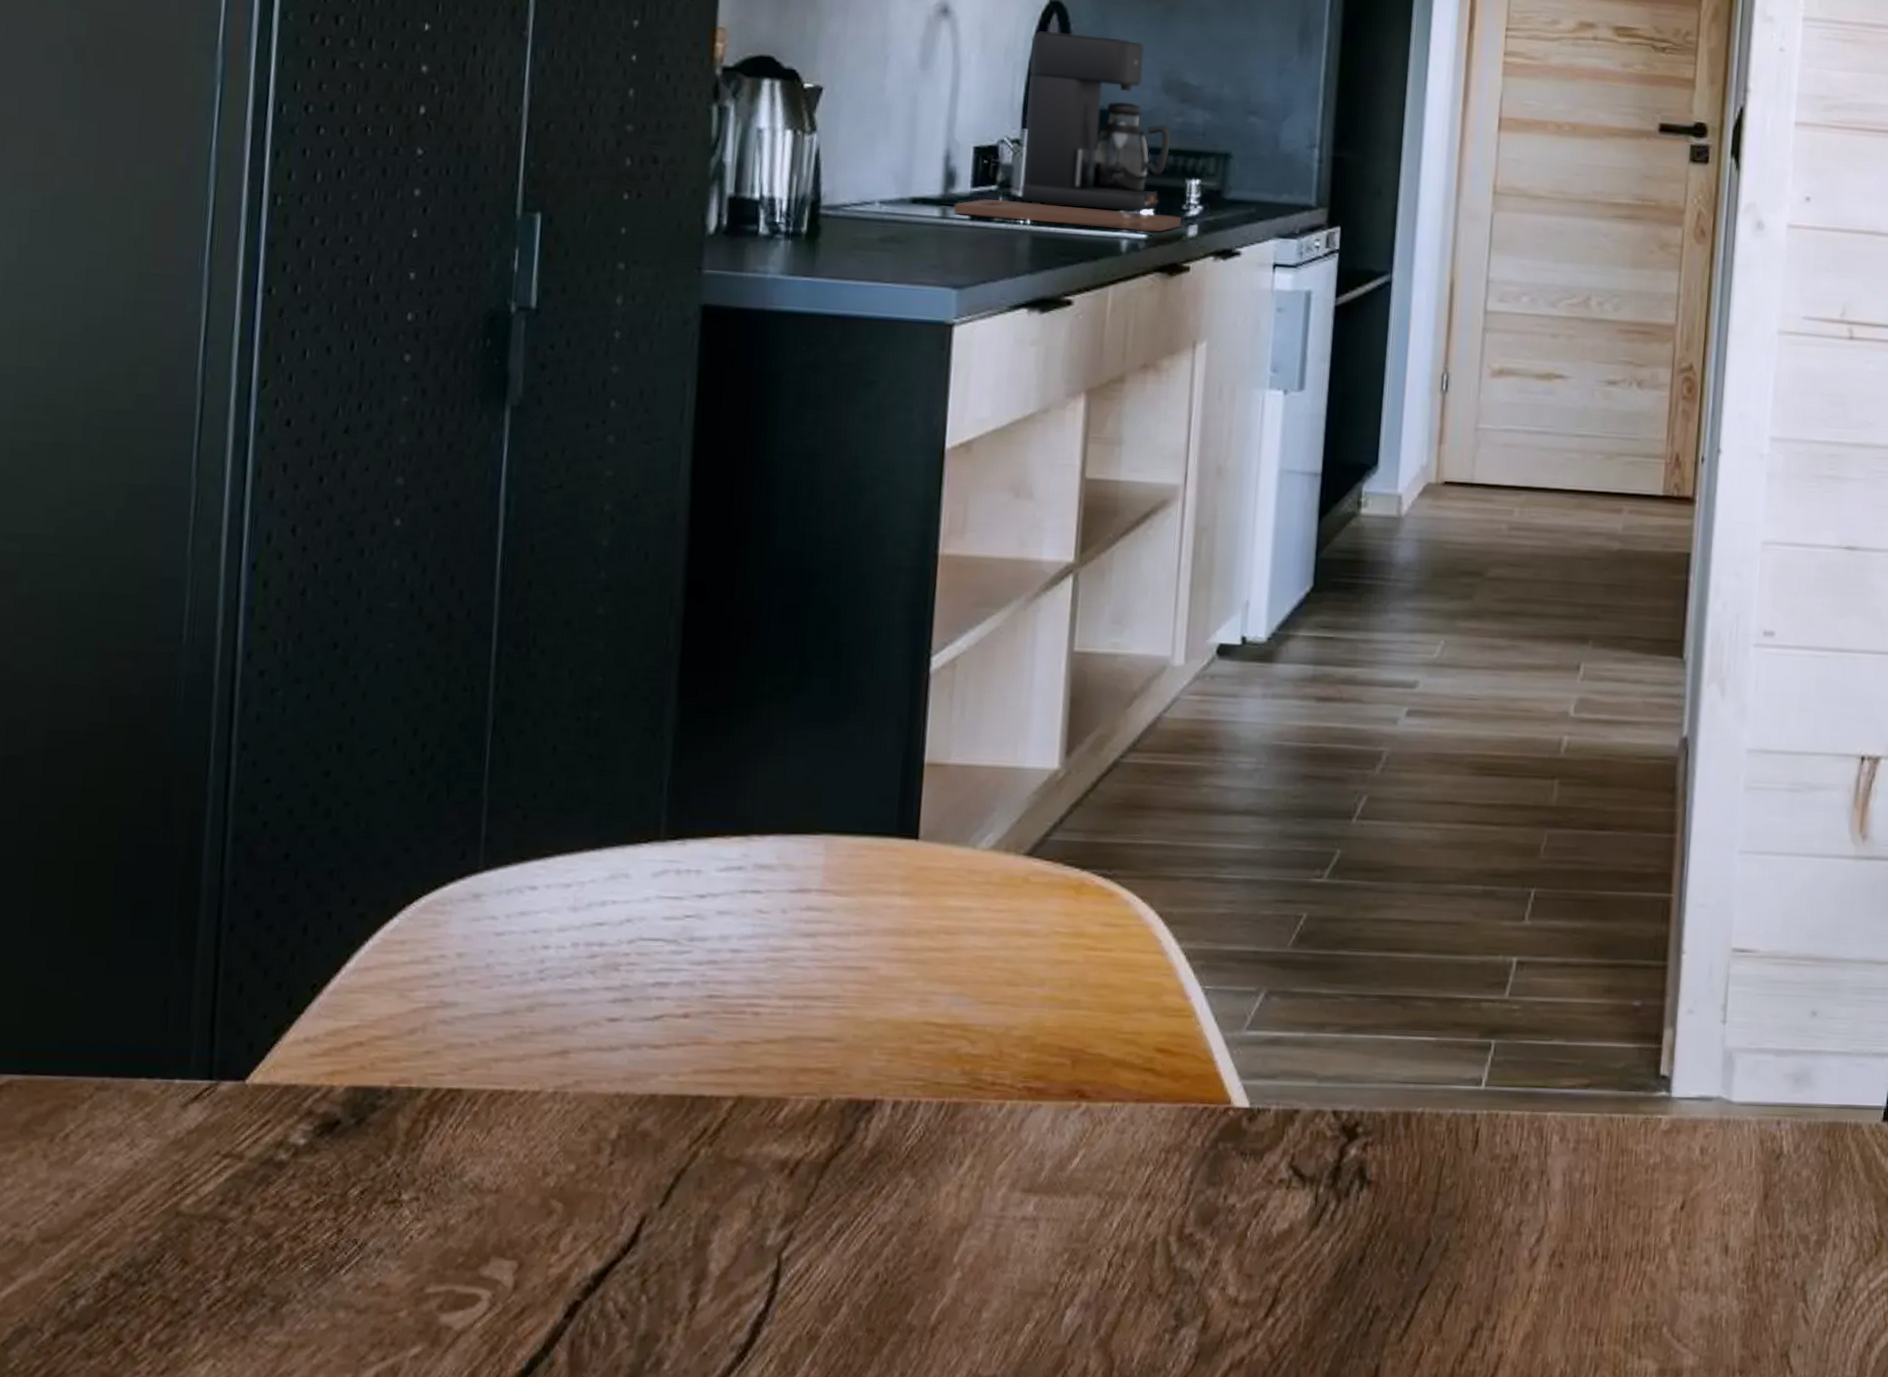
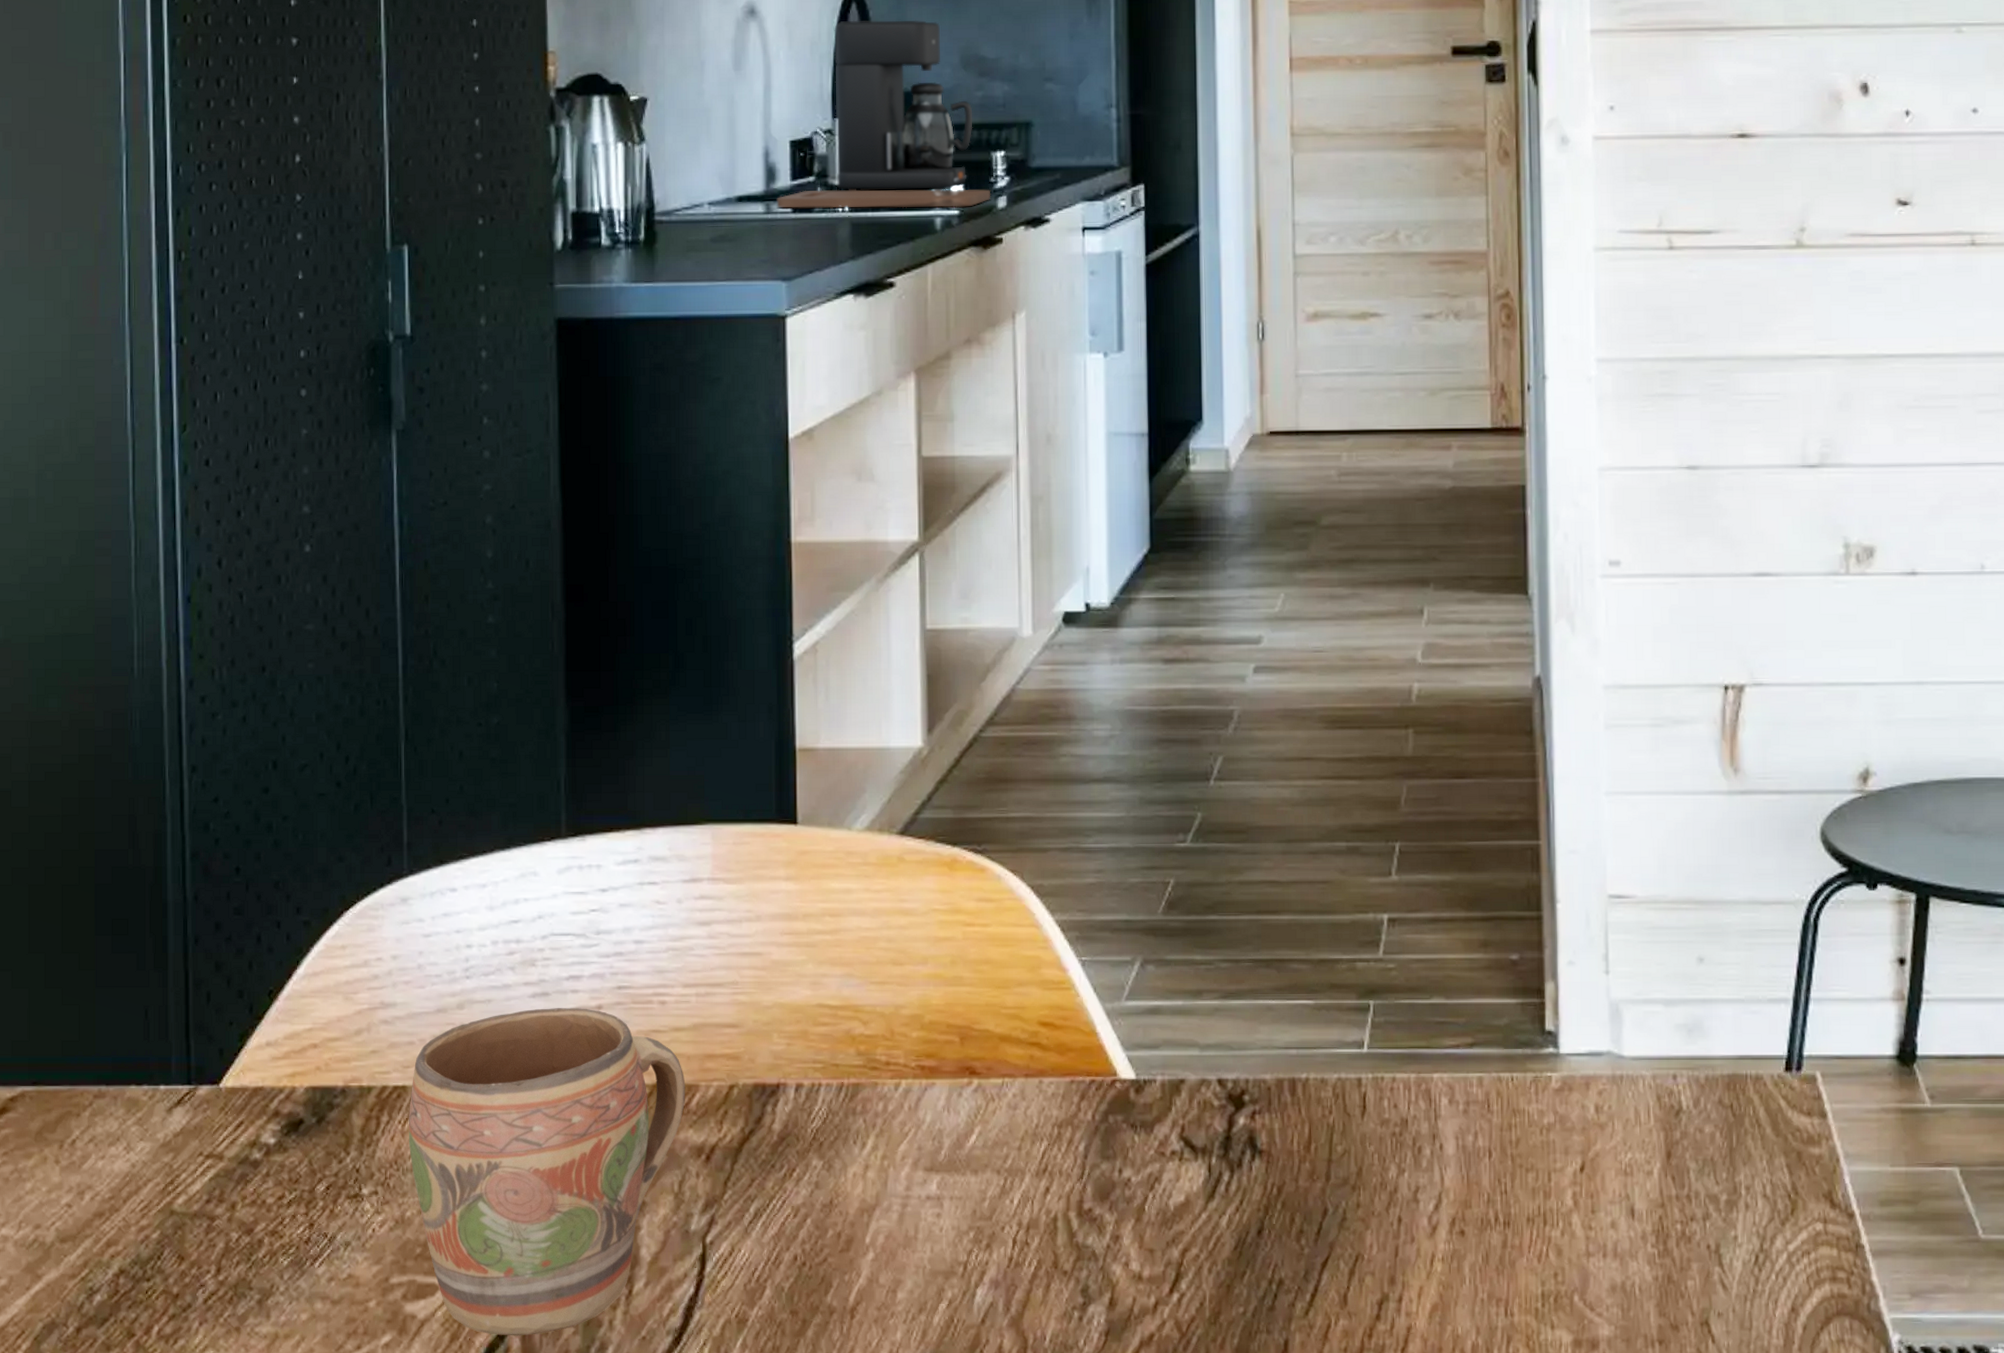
mug: none [459,1014,774,1350] -> present [408,1008,686,1336]

